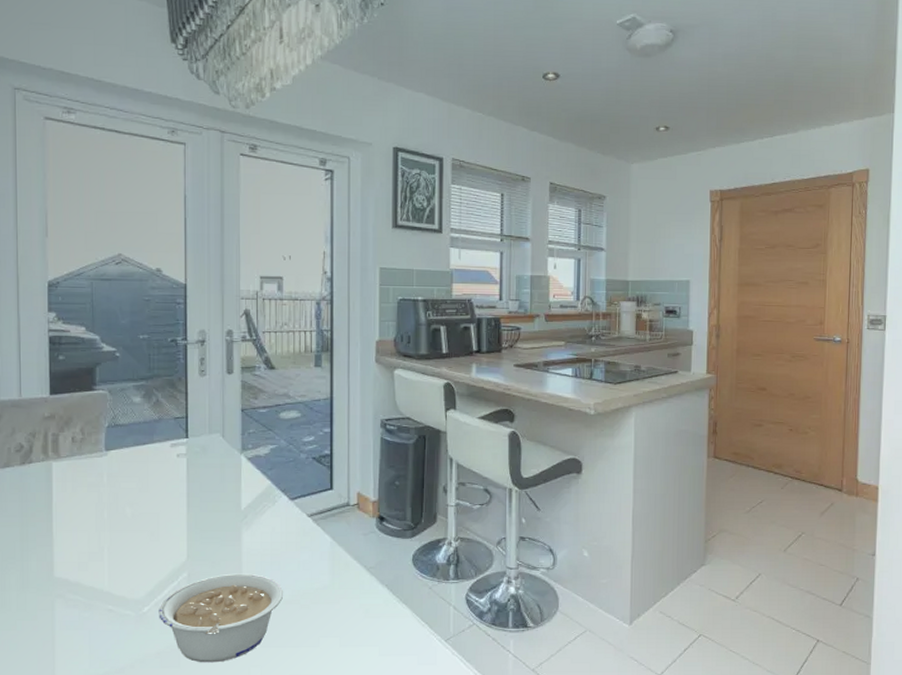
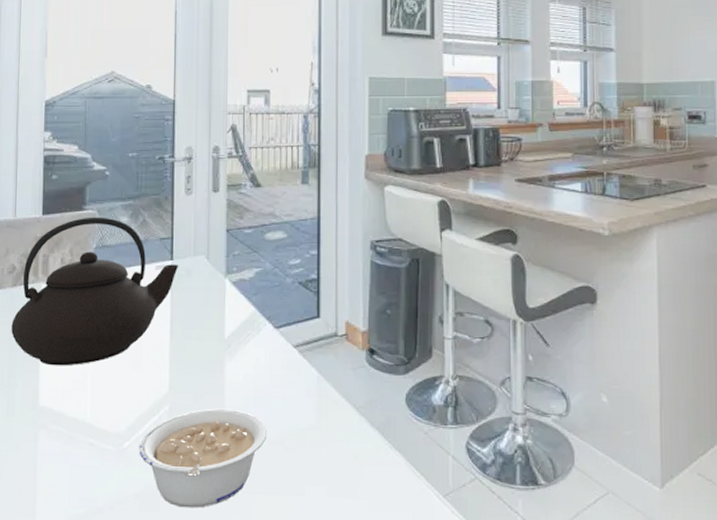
teapot: none [21,397,195,539] -> present [11,217,179,366]

